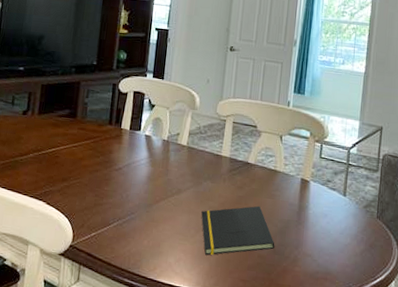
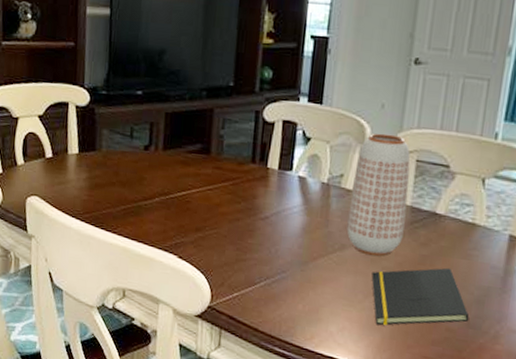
vase: none [182,101,229,198] -> present [347,133,411,256]

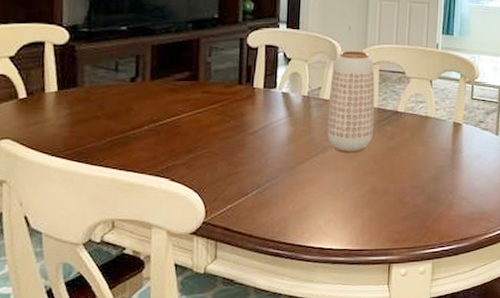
notepad: present [371,267,470,326] -> none [350,155,430,212]

